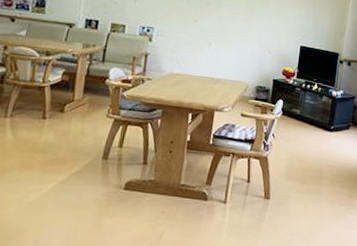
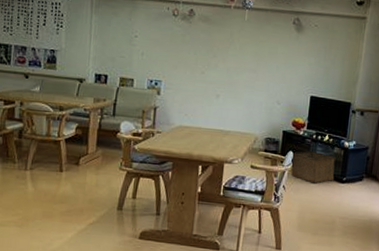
storage bin: none [281,100,324,132] -> present [291,151,335,184]

